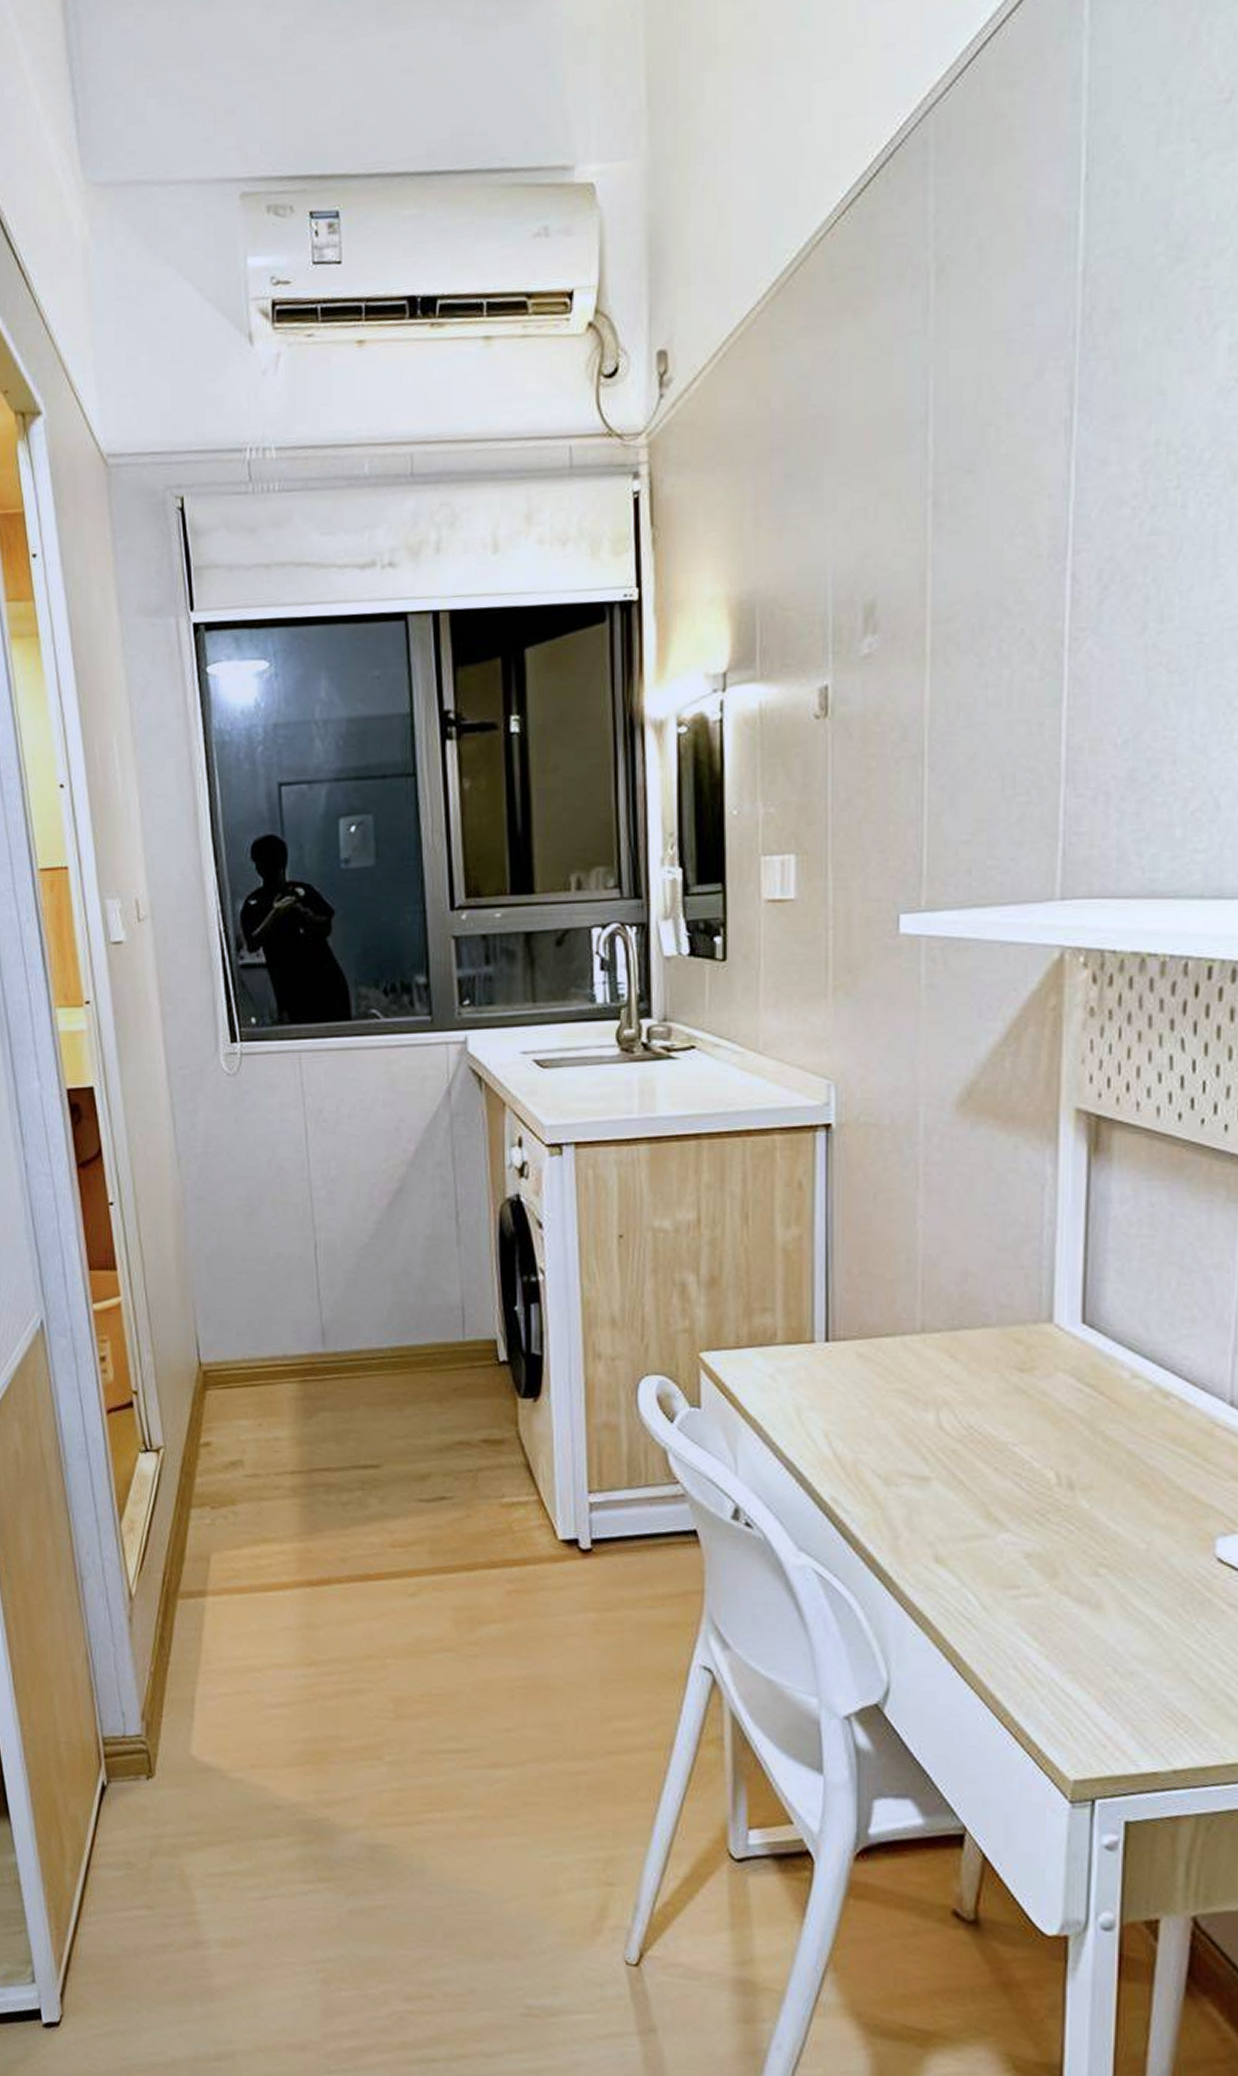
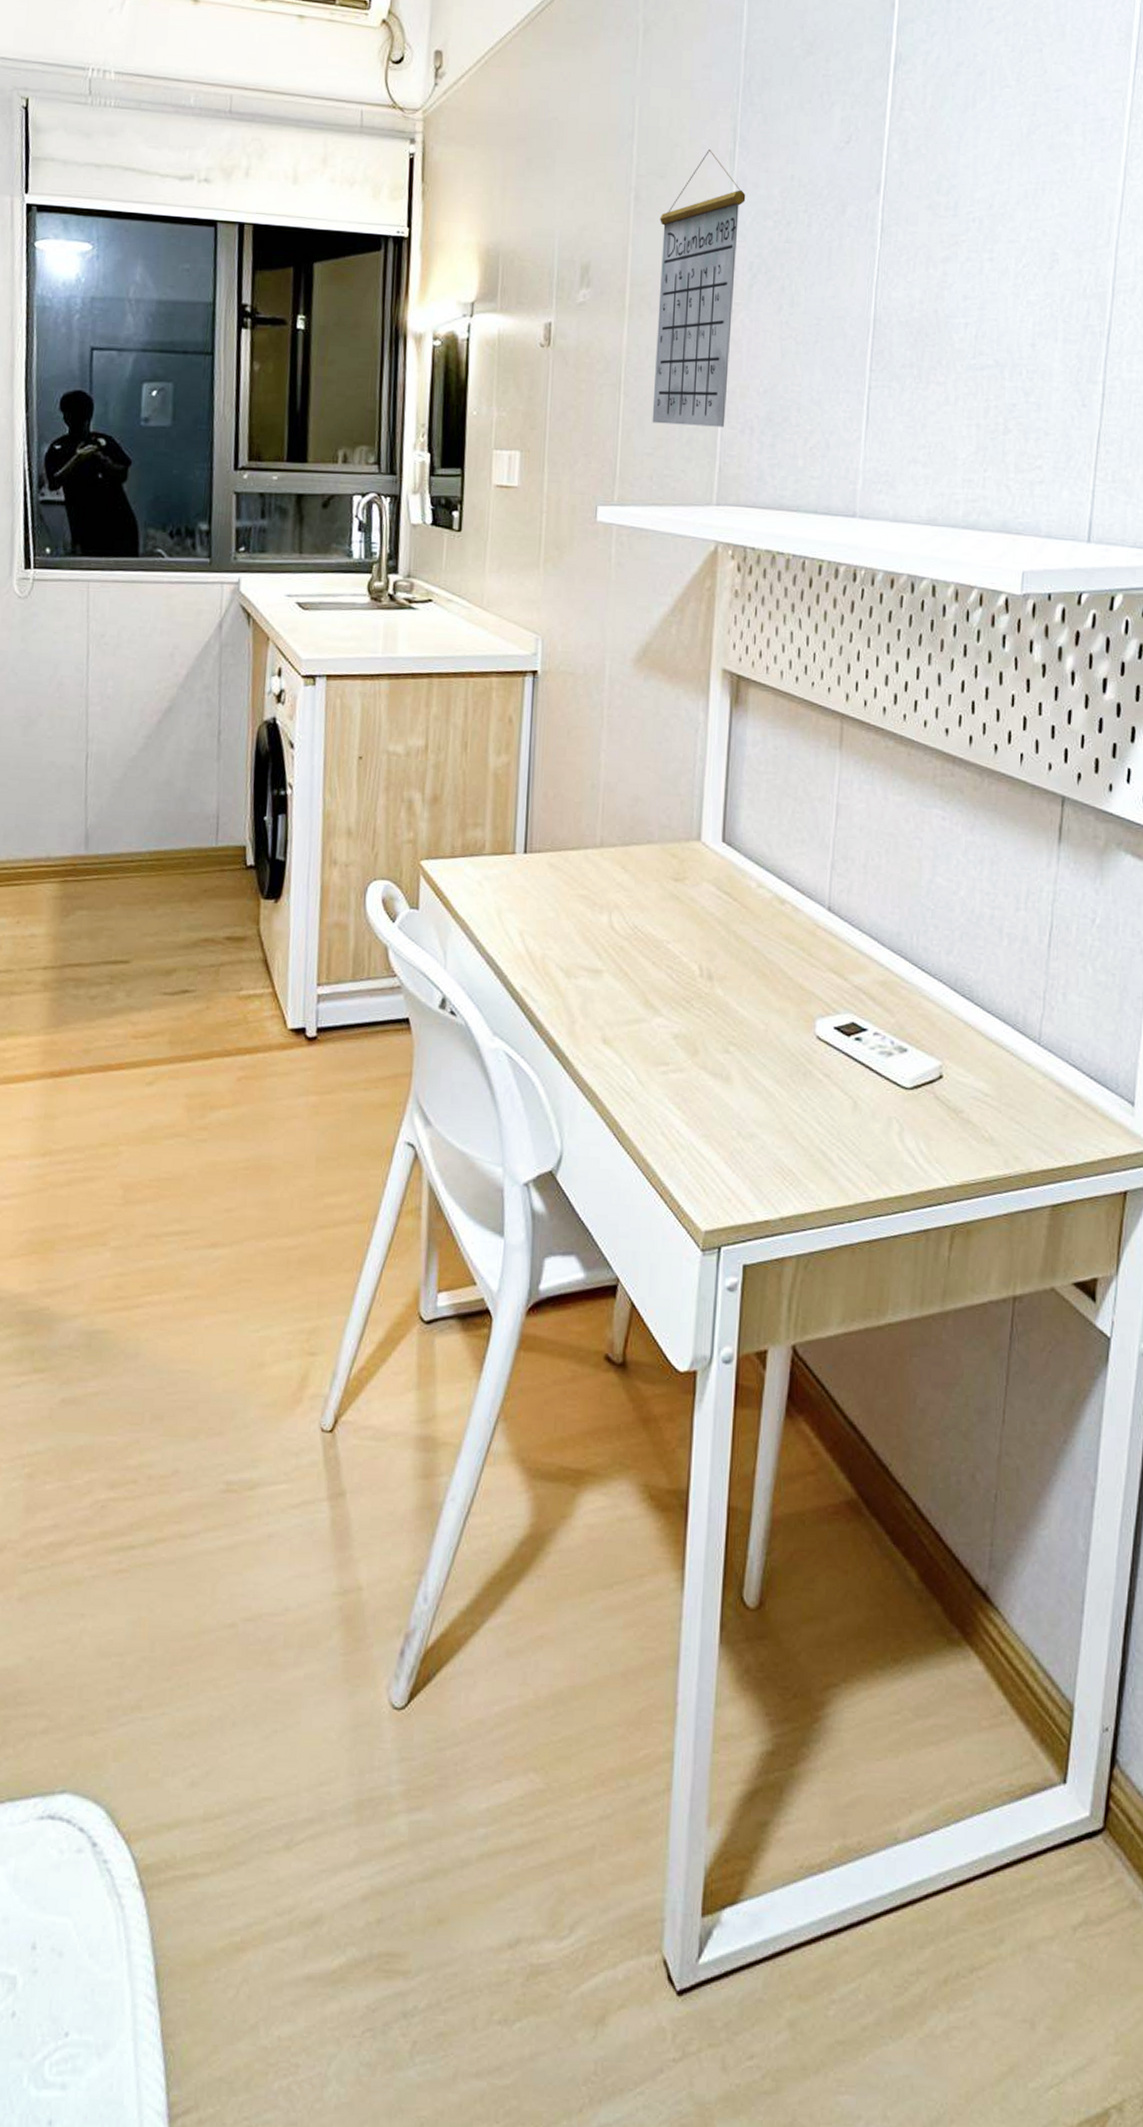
calendar: none [968,422,1090,801] -> present [652,149,746,427]

